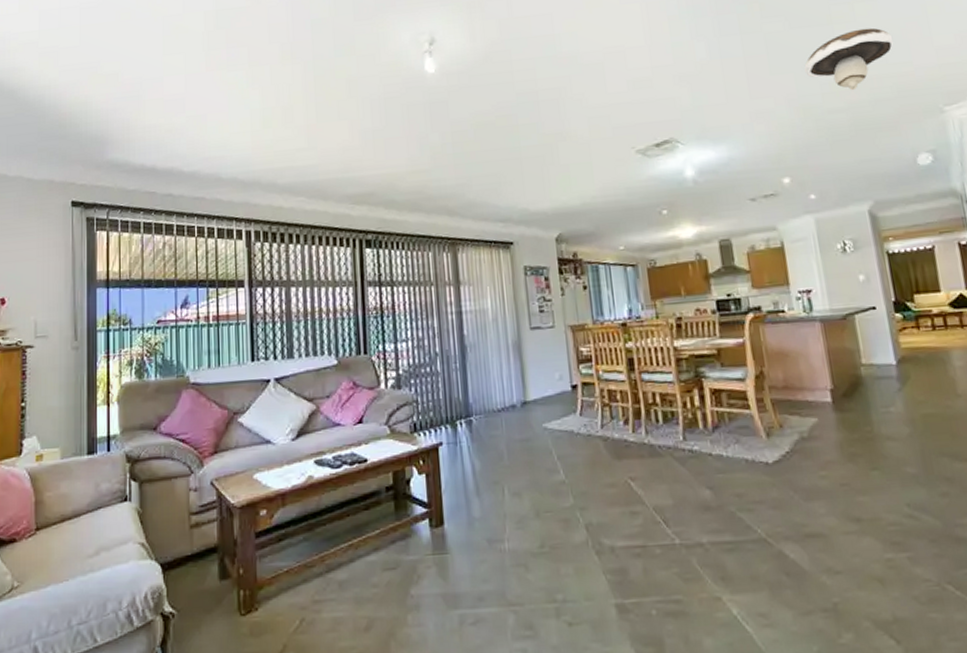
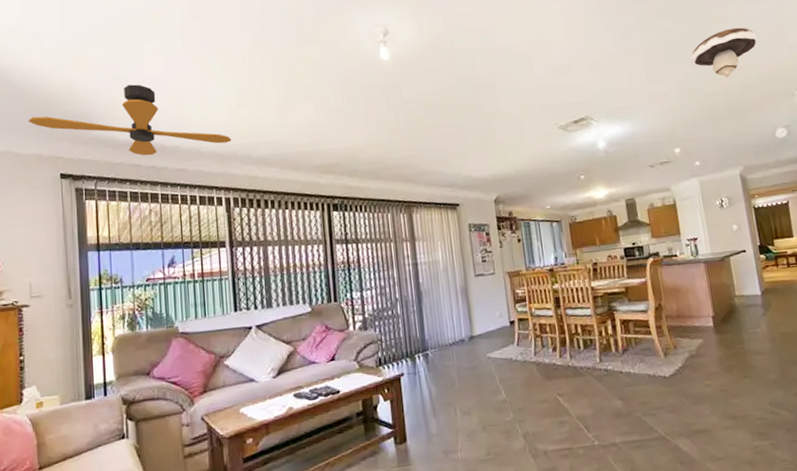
ceiling fan: none [42,102,255,183] -> present [29,84,232,156]

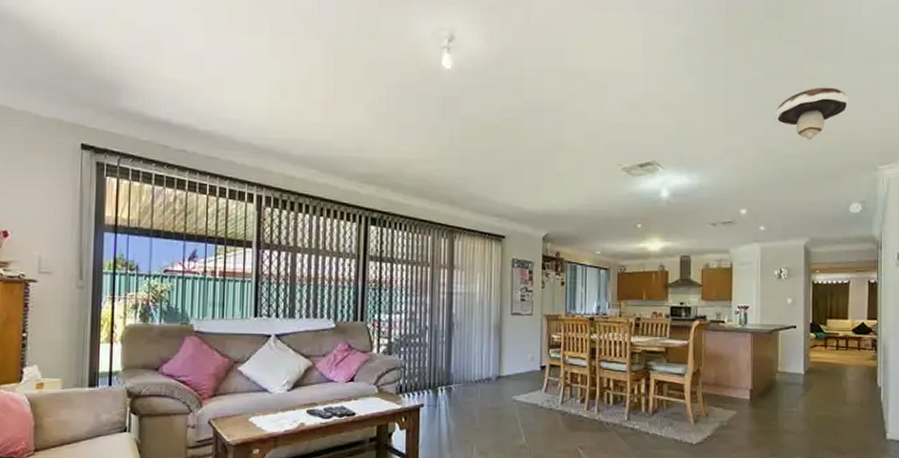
ceiling fan: present [29,84,232,156] -> none [51,56,270,138]

